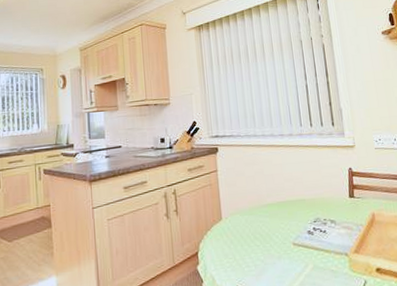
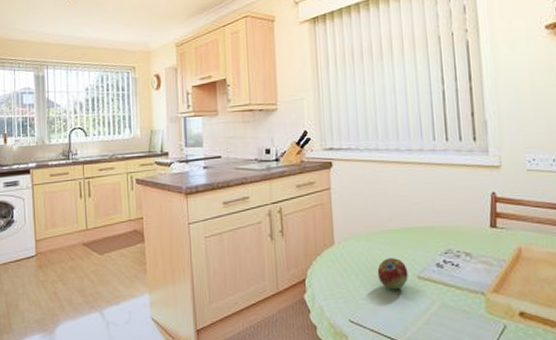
fruit: none [259,228,285,256] -> present [377,258,408,289]

